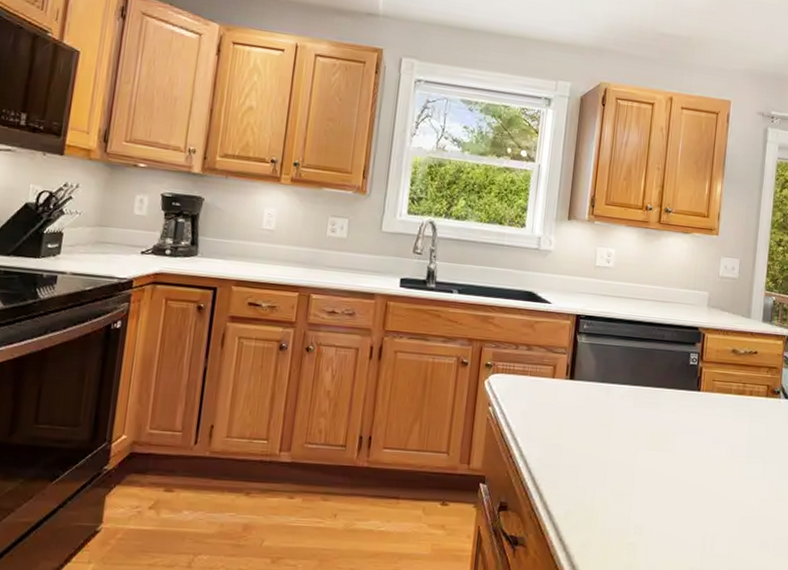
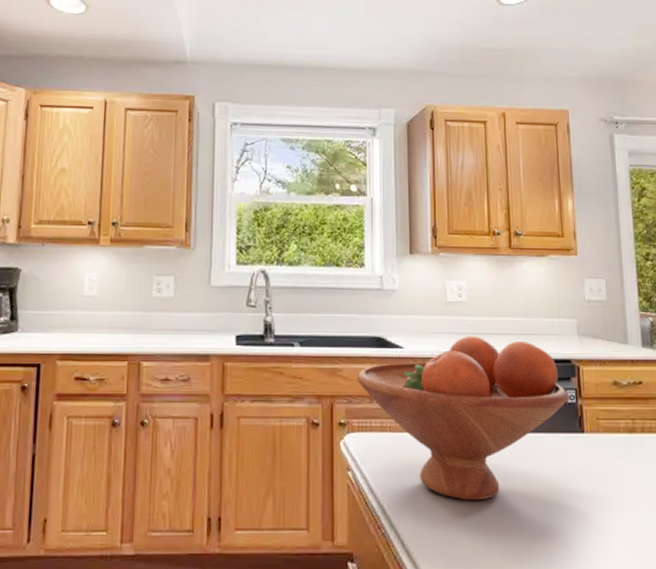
fruit bowl: none [506,298,692,441] -> present [357,336,569,501]

